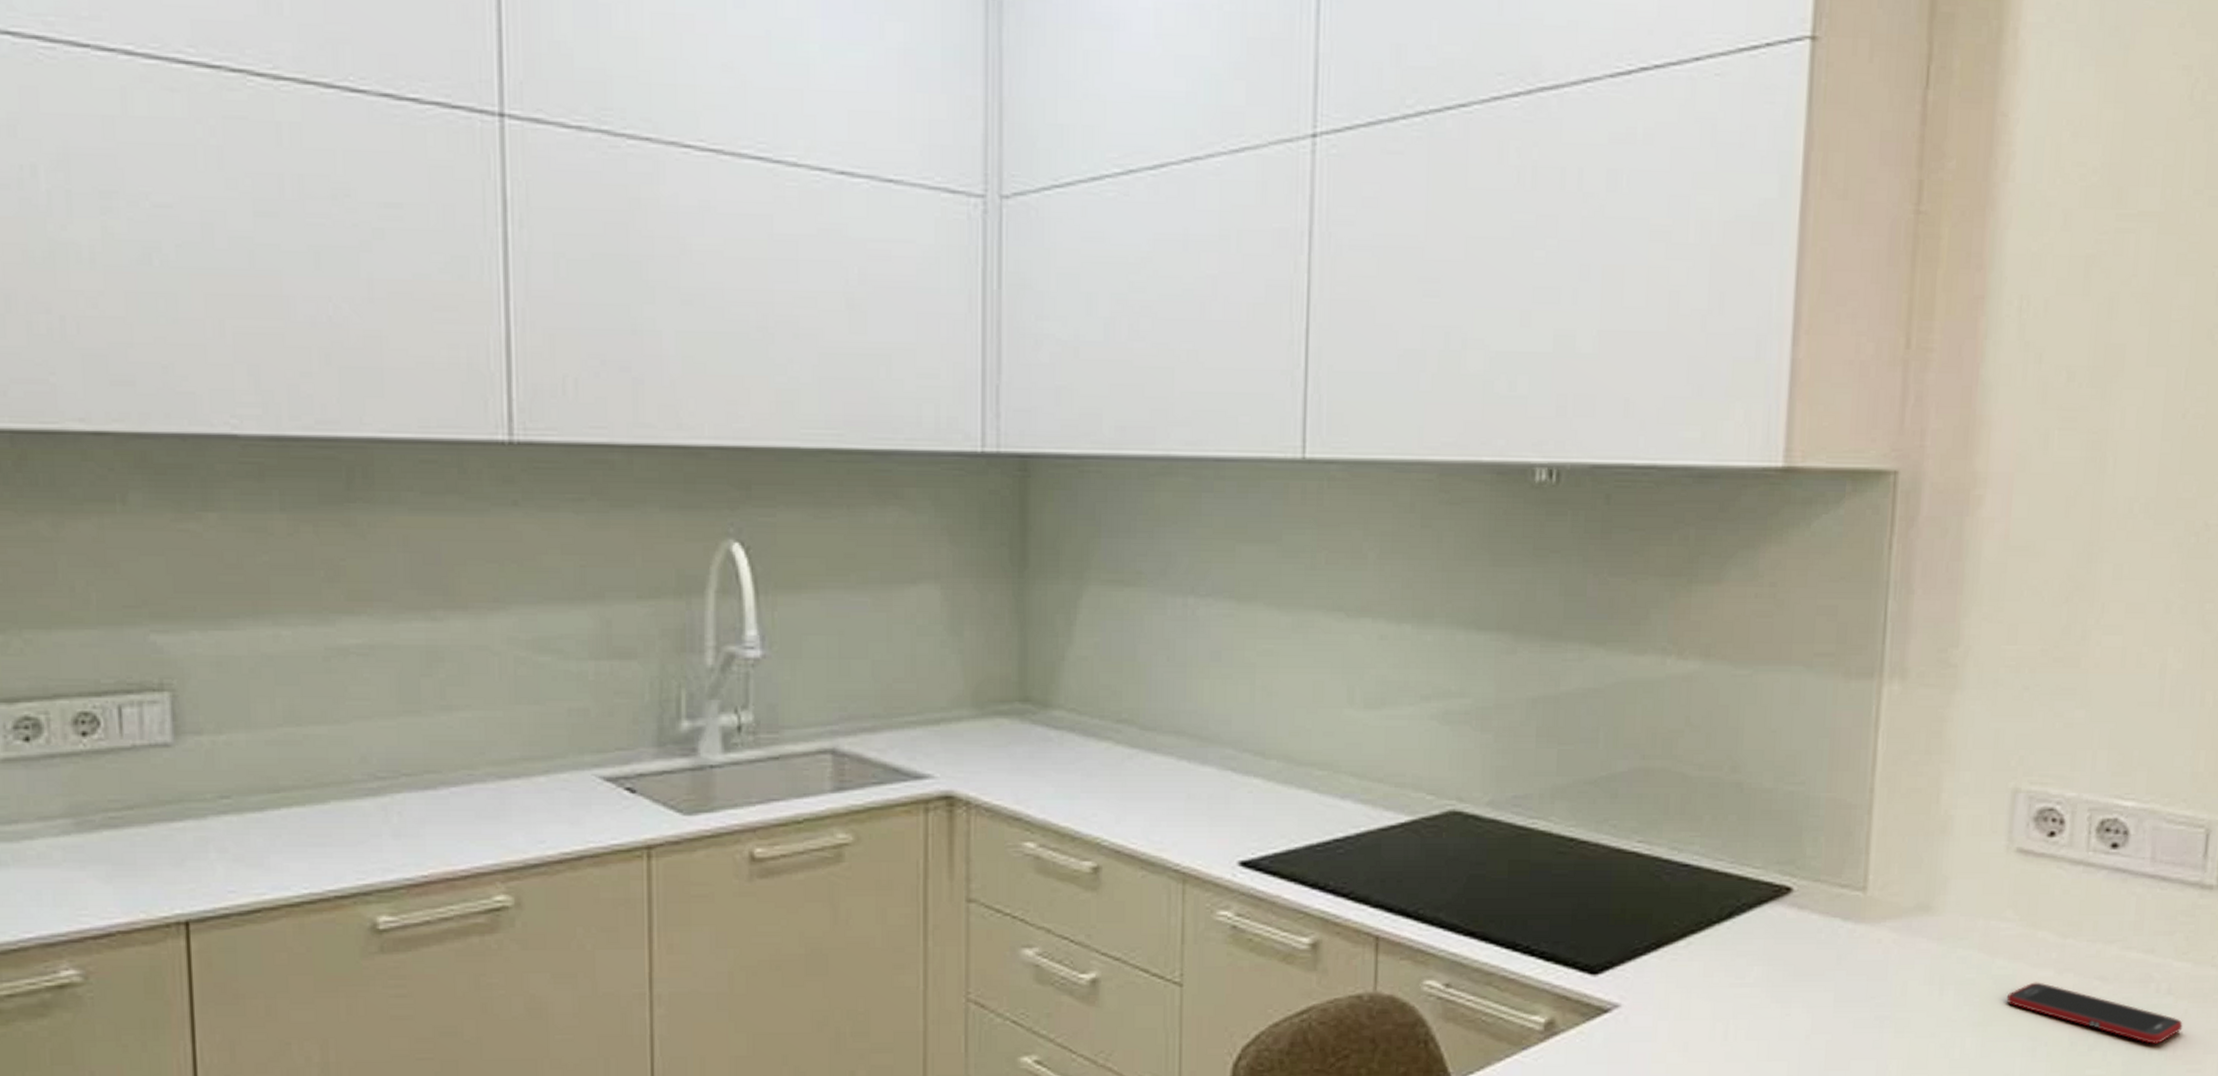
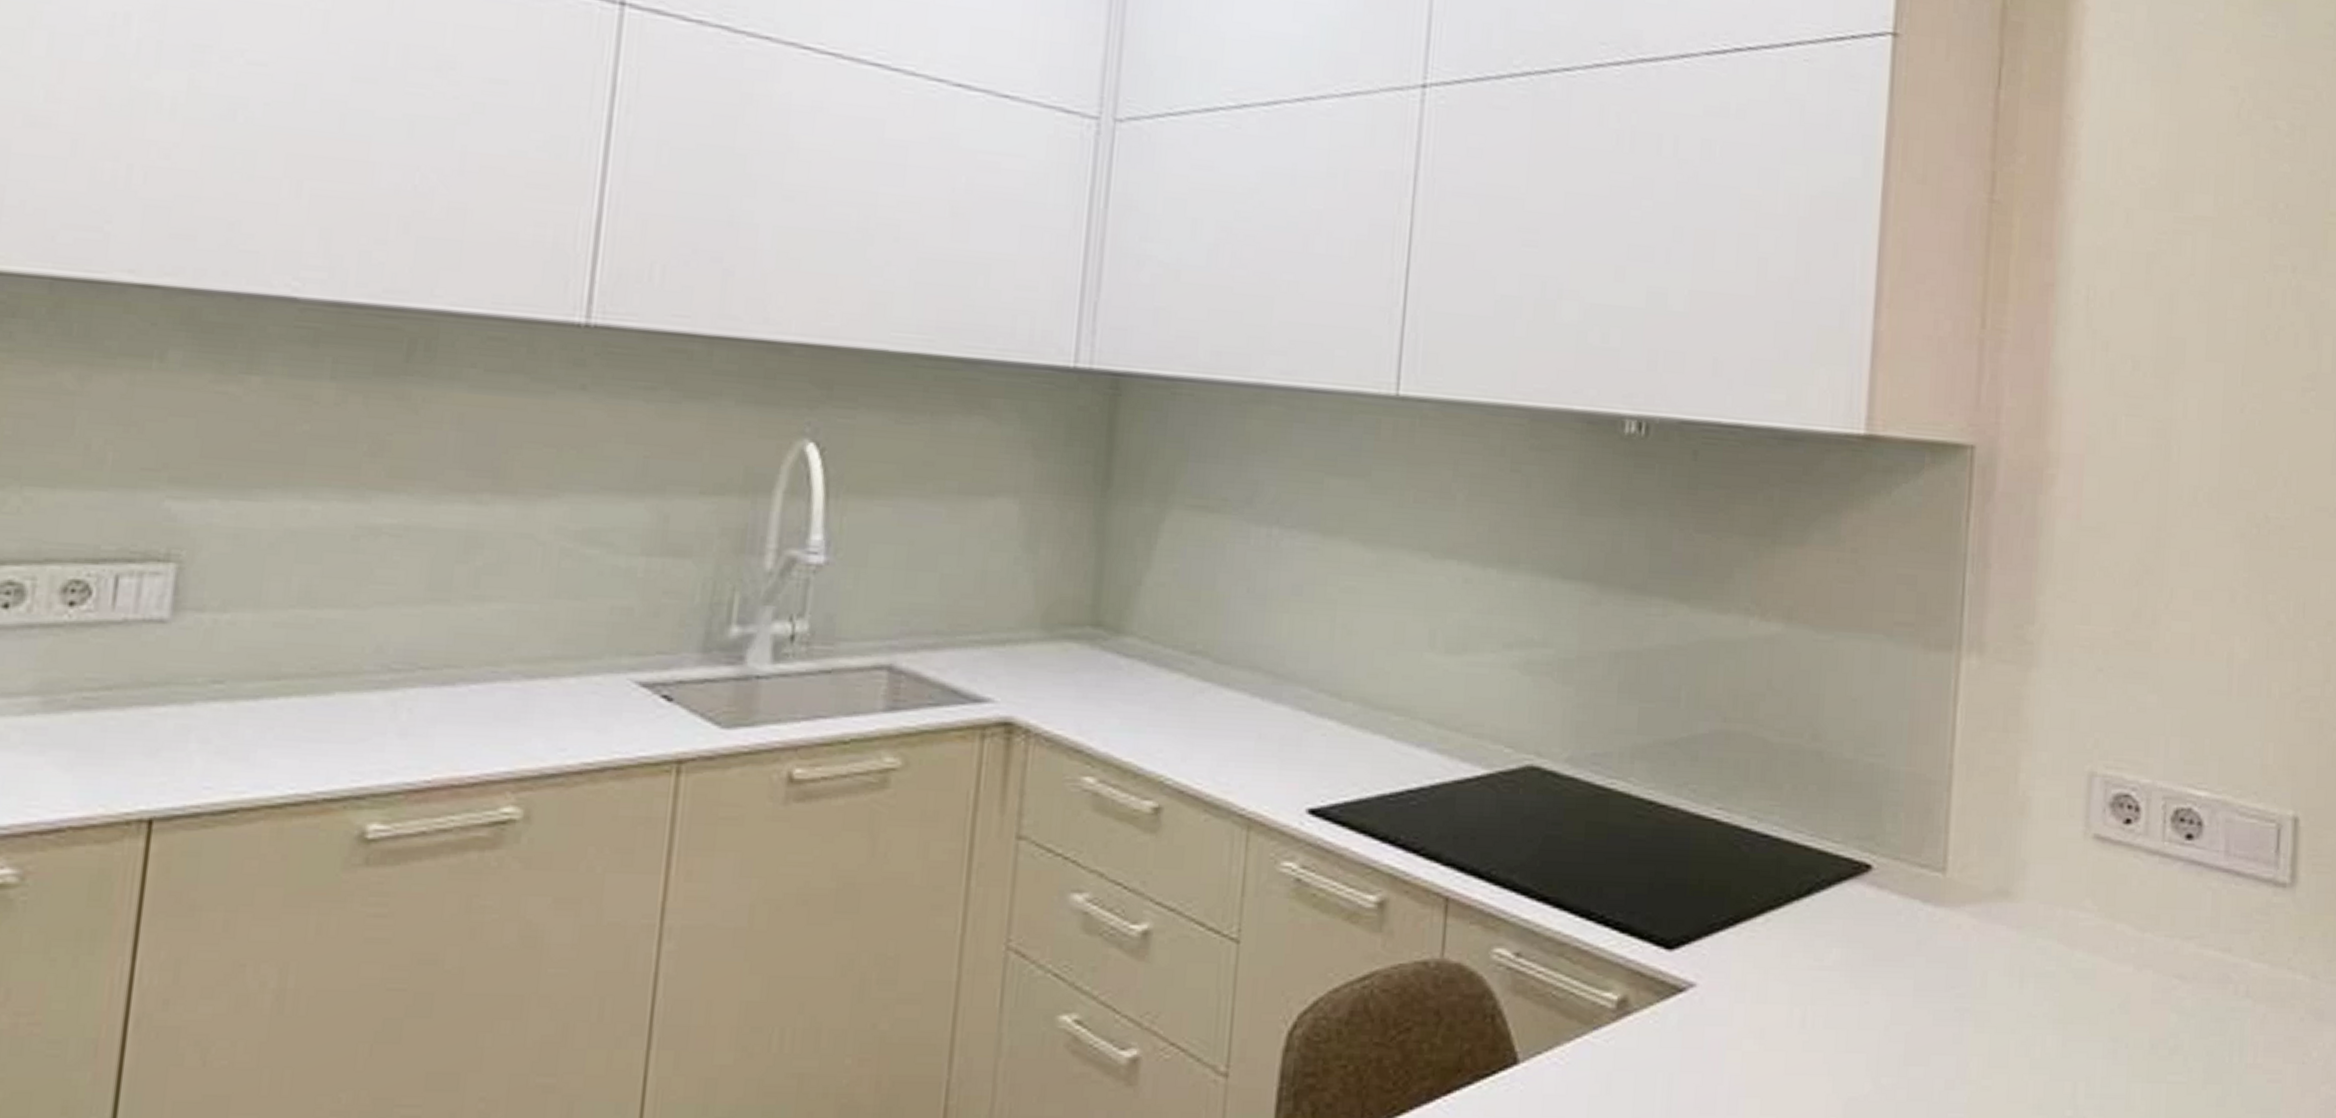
cell phone: present [2006,982,2183,1044] -> none [2086,978,2262,1050]

